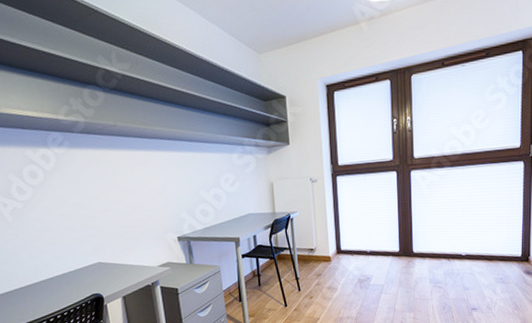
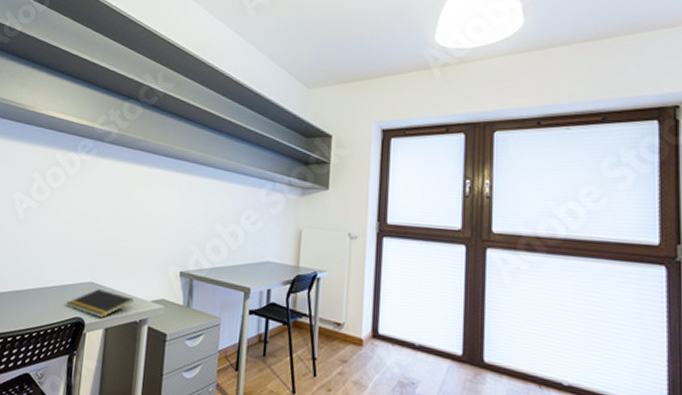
notepad: none [81,266,142,290] -> present [66,289,134,319]

